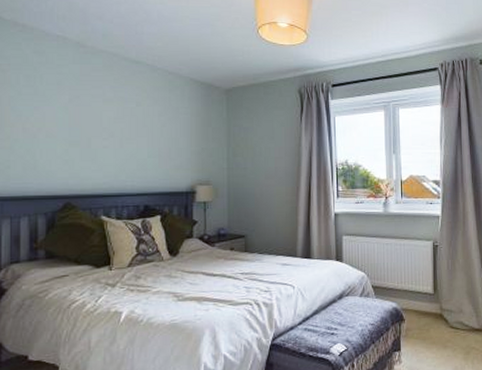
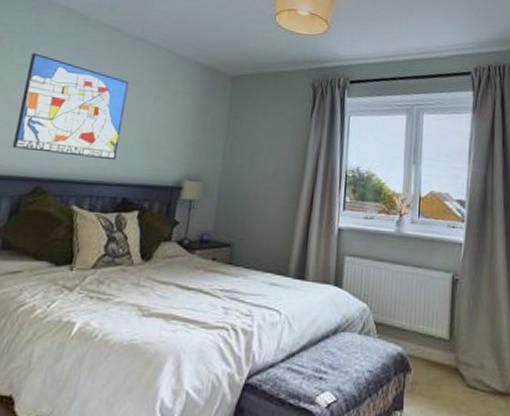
wall art: none [37,82,133,174] -> present [12,52,129,161]

